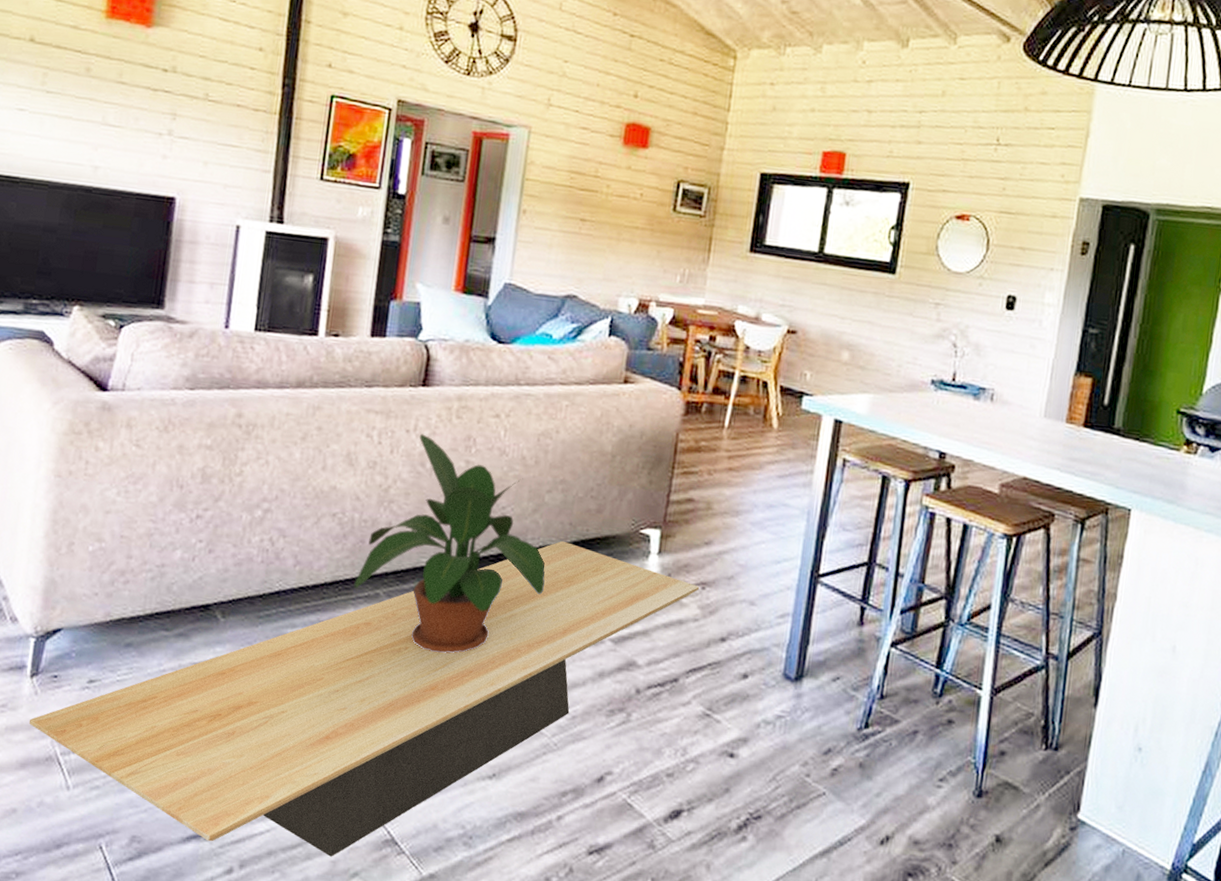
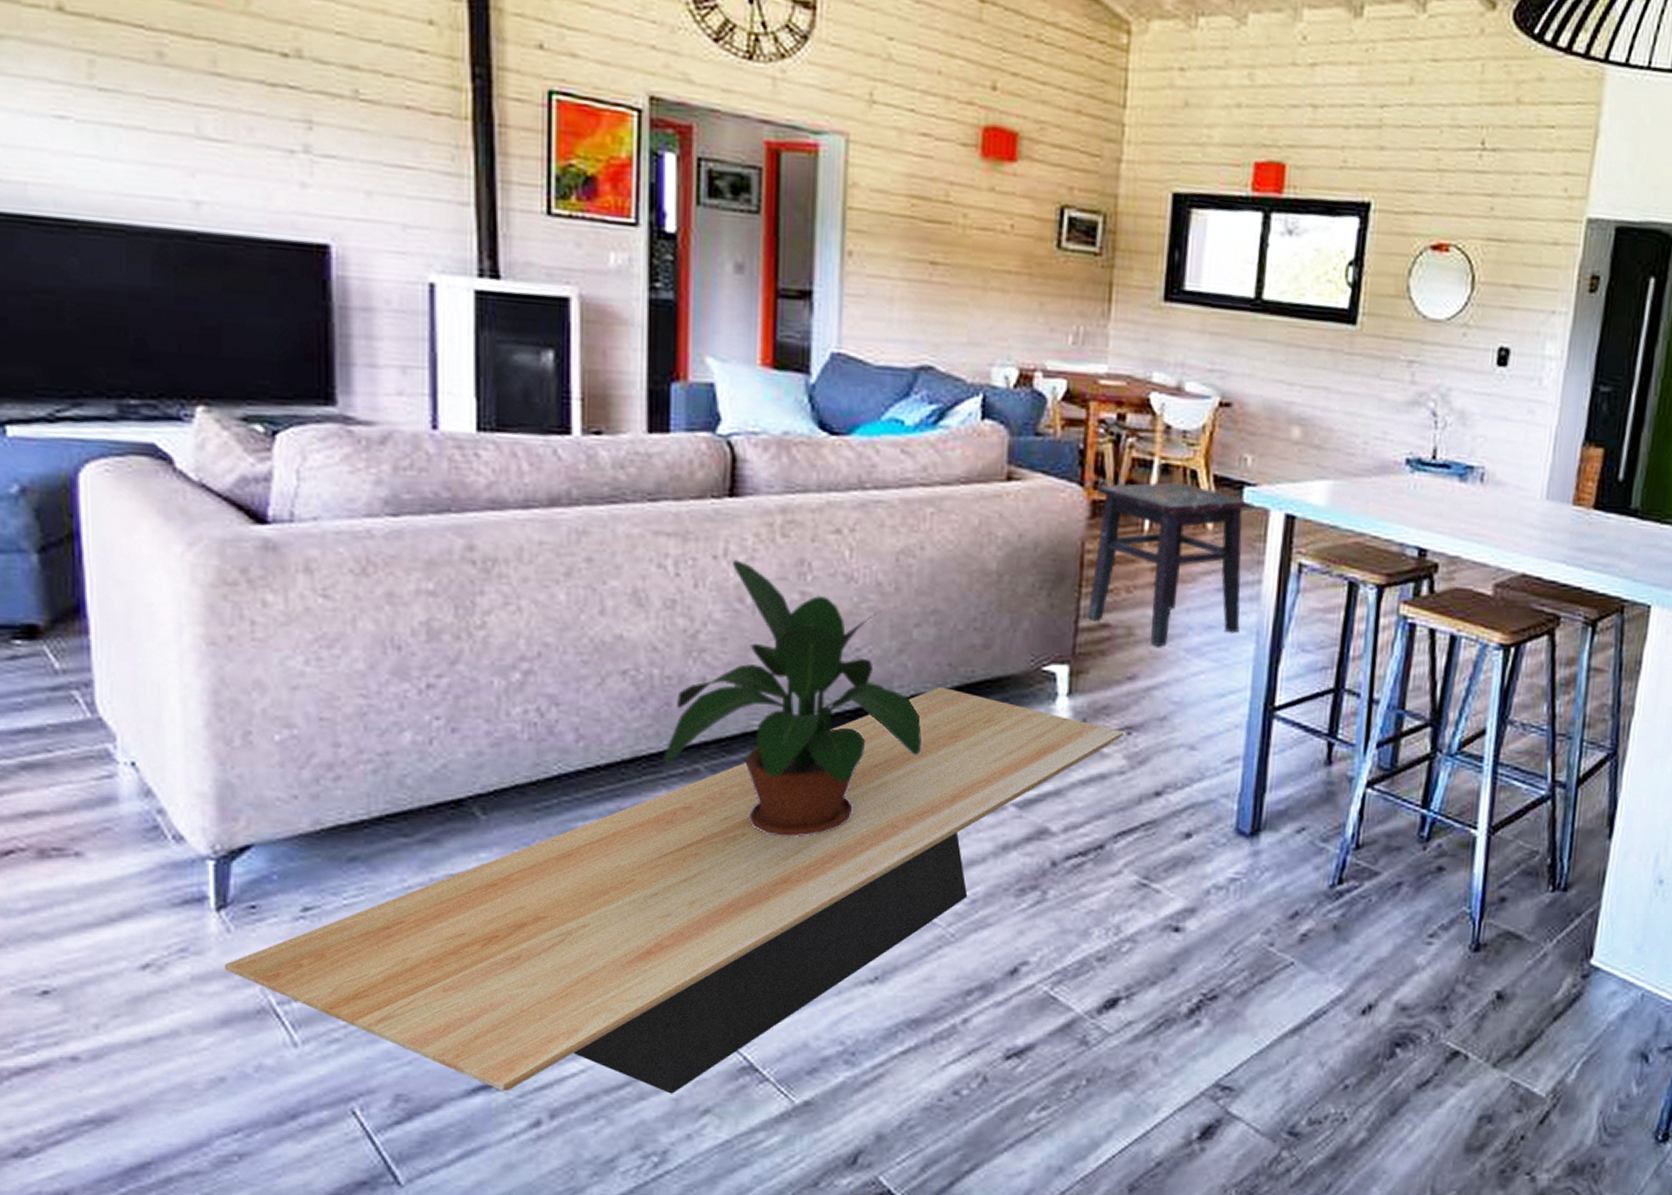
side table: none [677,389,809,520] -> present [1087,482,1252,647]

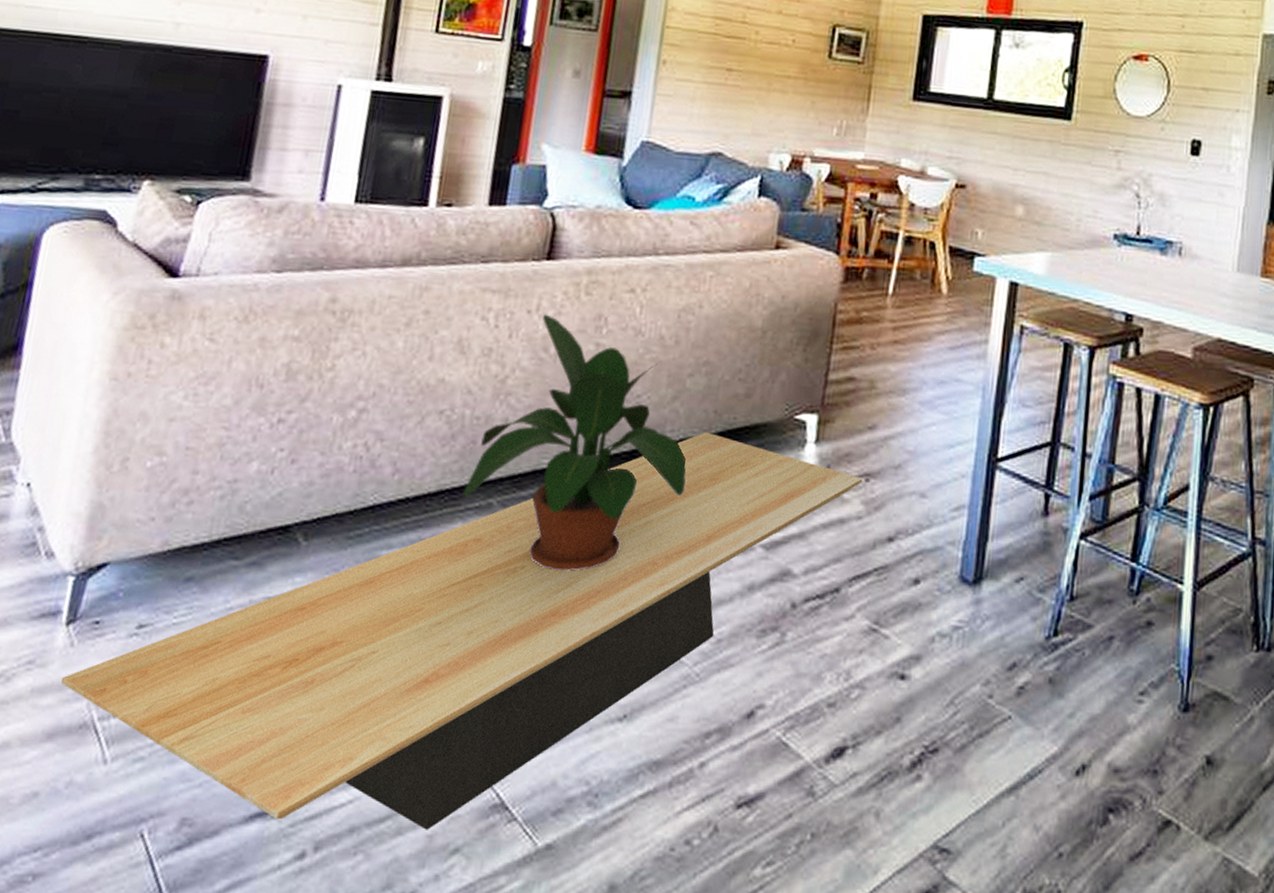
side table: present [1087,482,1252,647] -> none [836,252,981,400]

